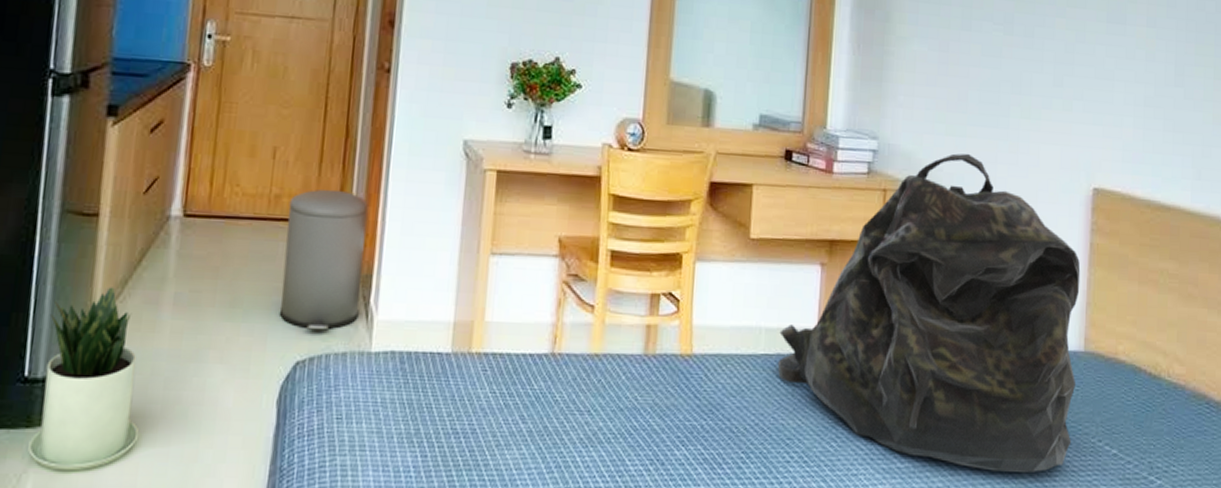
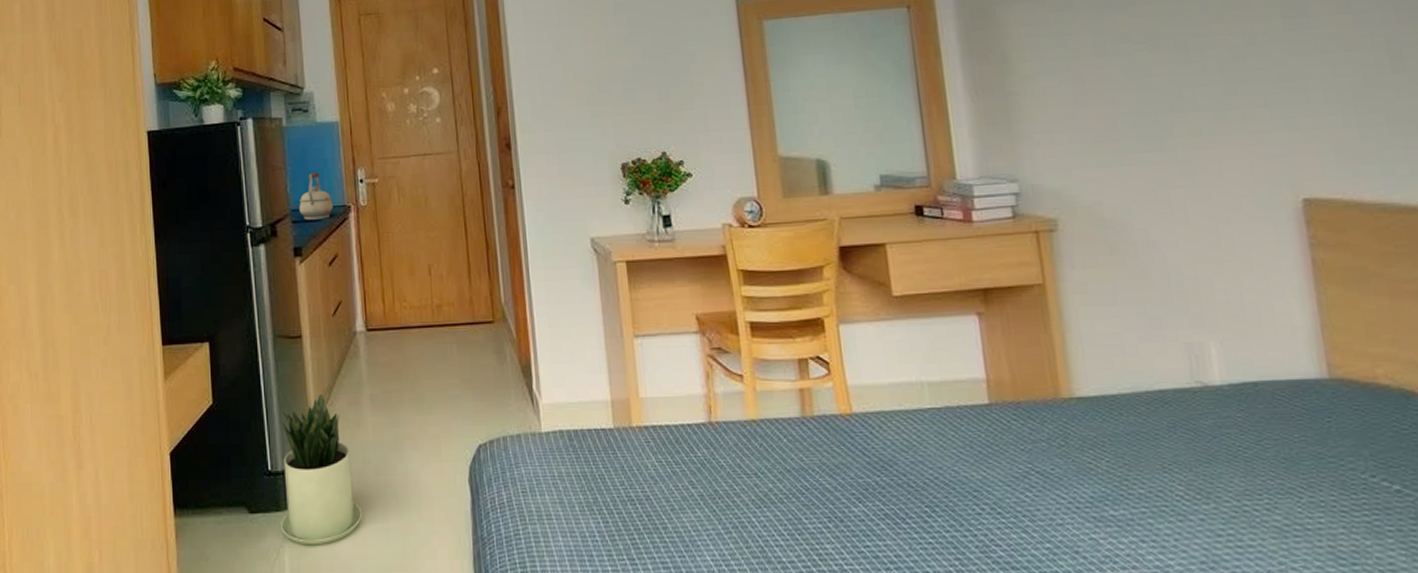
kettle: none [123,16,169,76] -> present [299,172,333,221]
pedal bin: present [279,189,368,330] -> none [449,294,525,417]
backpack: present [777,153,1081,472] -> none [943,182,1334,515]

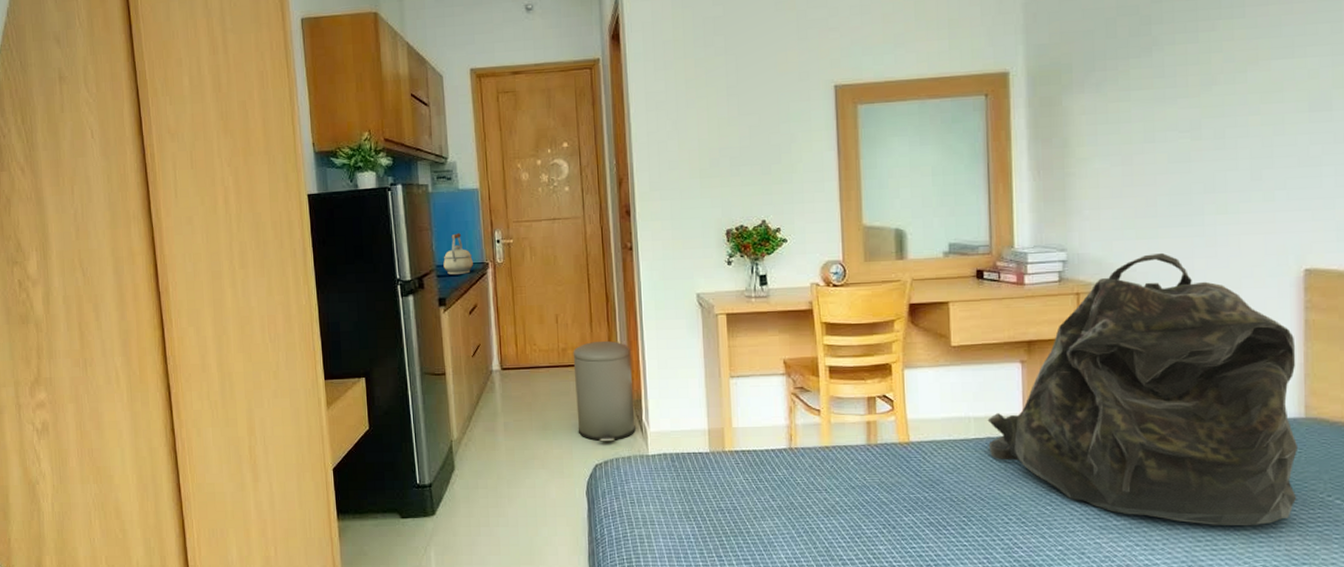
planter: present [279,394,363,545] -> none [426,421,497,544]
pedal bin: none [449,294,525,417] -> present [573,340,636,442]
backpack: none [943,182,1334,515] -> present [987,252,1299,525]

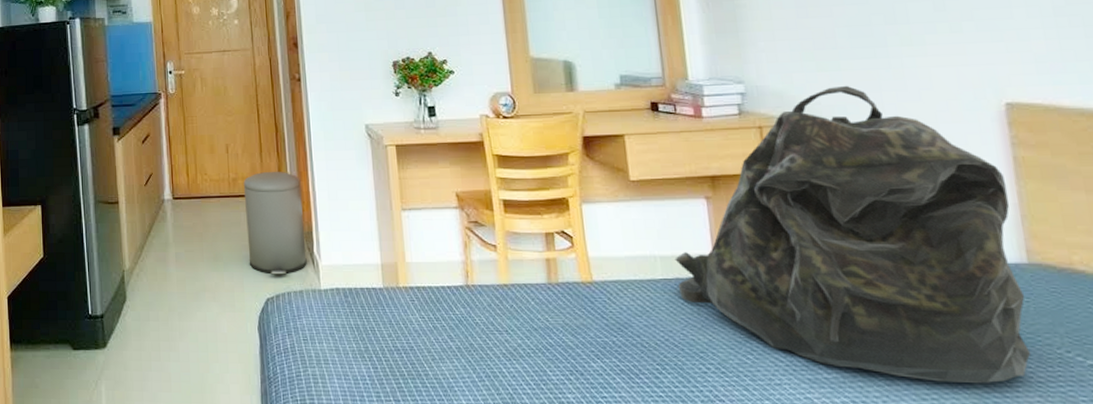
kettle: present [443,233,473,276] -> none [118,64,146,105]

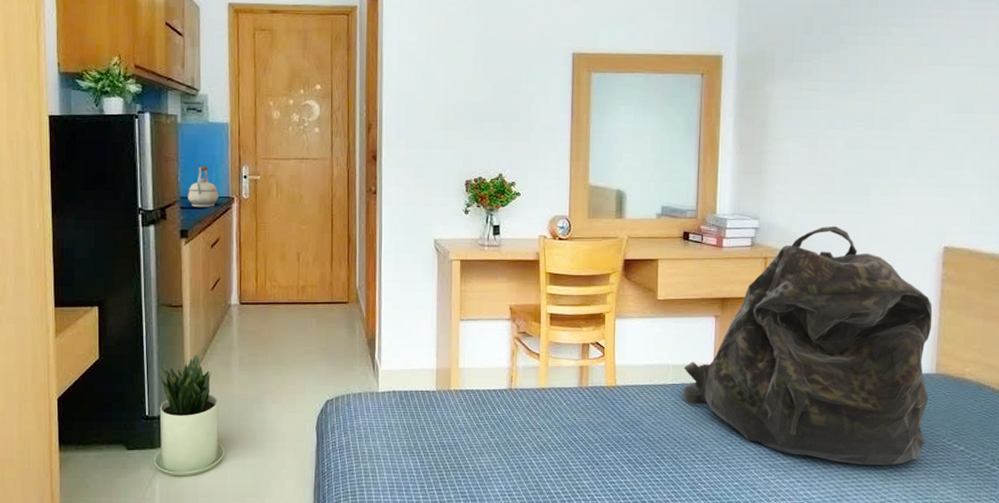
planter: none [98,251,168,379] -> present [154,354,225,476]
kettle: none [118,64,146,105] -> present [188,166,218,208]
pedal bin: present [243,171,307,275] -> none [312,280,368,378]

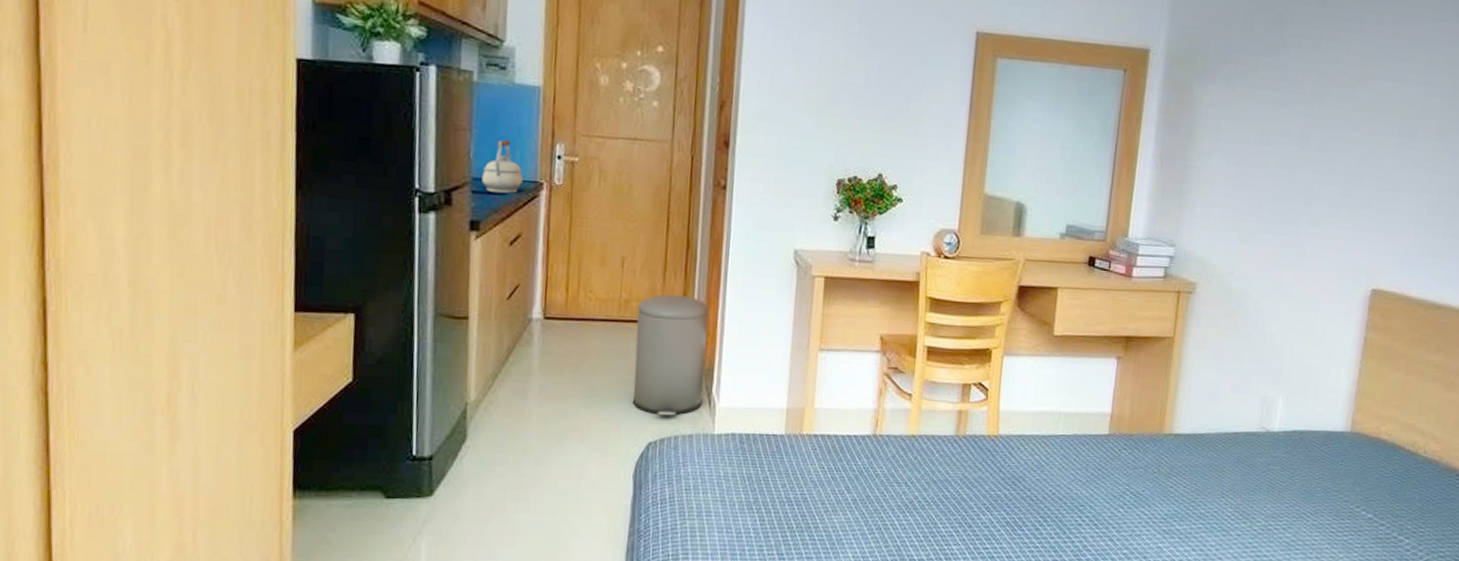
planter: present [154,354,225,476] -> none [421,380,515,533]
pedal bin: none [312,280,368,378] -> present [632,294,709,416]
backpack: present [683,225,933,465] -> none [1074,258,1354,533]

